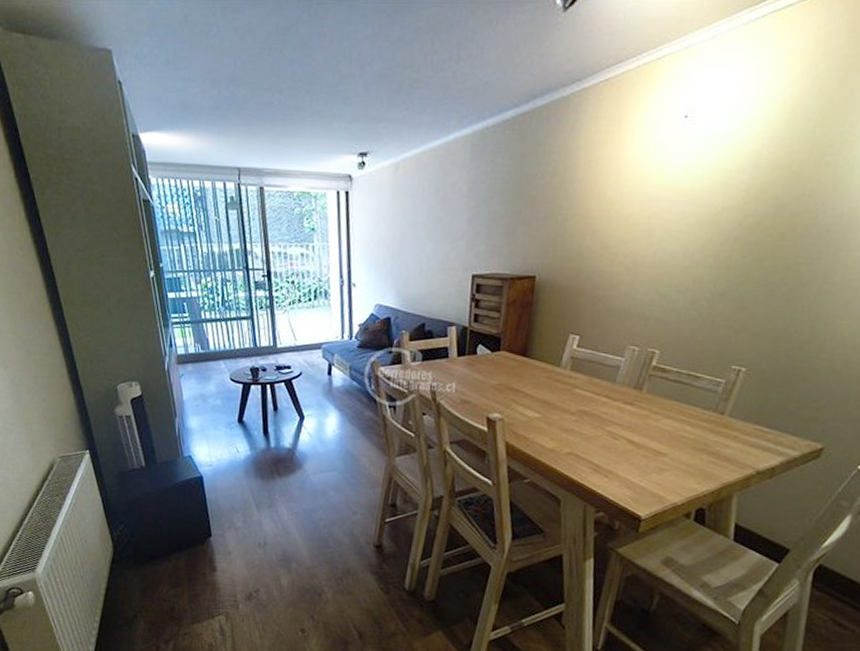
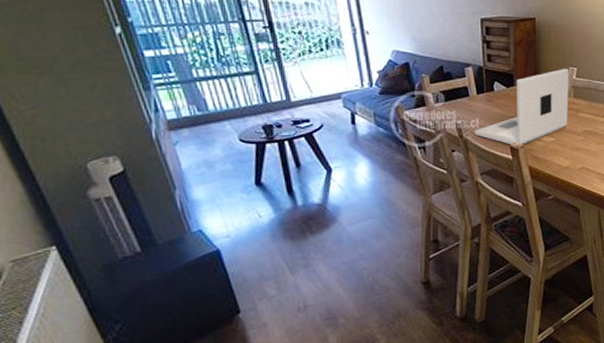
laptop: none [449,335,569,418] -> present [474,68,569,146]

